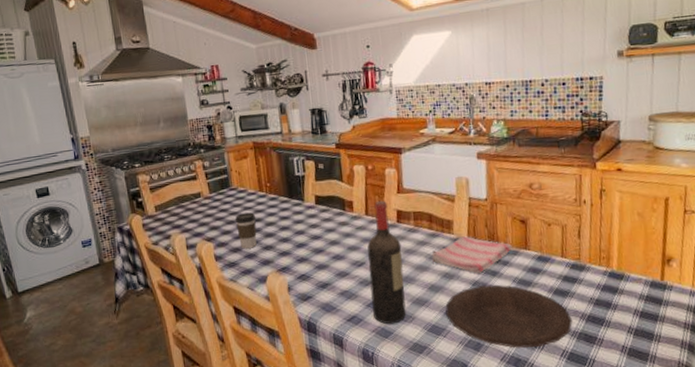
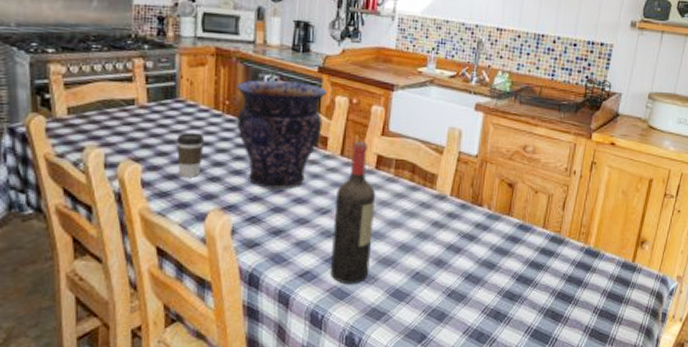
vase: none [273,159,347,251] -> present [236,79,327,190]
dish towel: present [432,236,512,273] -> none [408,193,495,236]
plate: present [445,284,572,348] -> none [413,250,542,321]

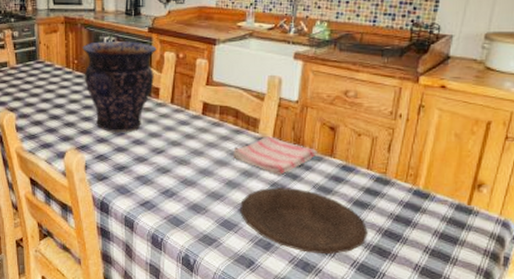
coffee cup: present [176,133,205,177] -> none [39,87,61,123]
wine bottle: present [331,141,376,285] -> none [167,90,204,214]
dish towel: none [408,193,495,236] -> present [233,136,317,175]
plate: none [413,250,542,321] -> present [240,187,368,254]

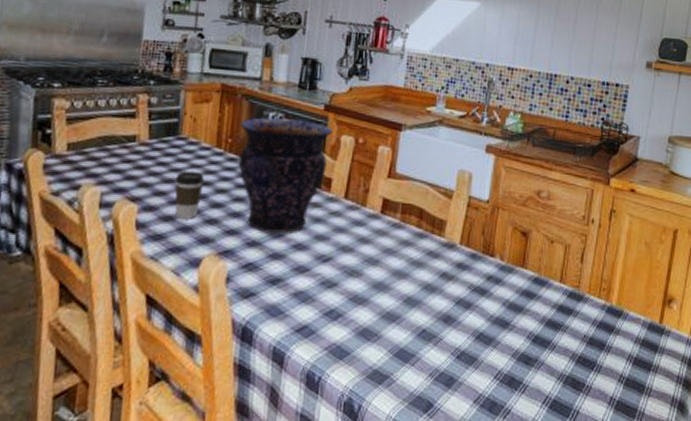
coffee cup: none [39,87,61,123] -> present [174,171,205,219]
dish towel: present [233,136,317,175] -> none [414,242,508,289]
plate: present [240,187,368,254] -> none [419,305,561,389]

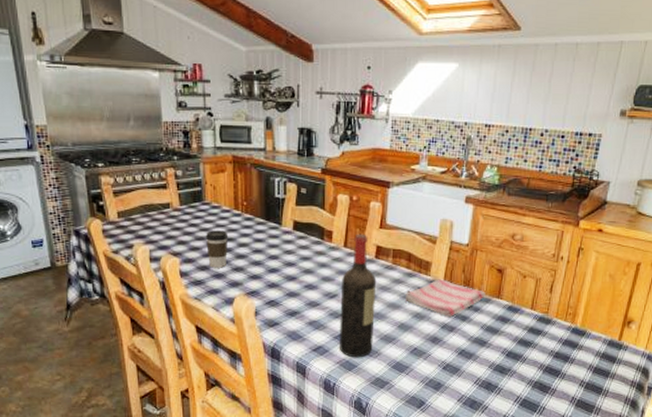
vase: present [239,117,333,234] -> none [252,181,330,278]
wine bottle: none [330,183,381,342] -> present [340,233,377,358]
dish towel: none [414,242,508,289] -> present [406,279,486,317]

